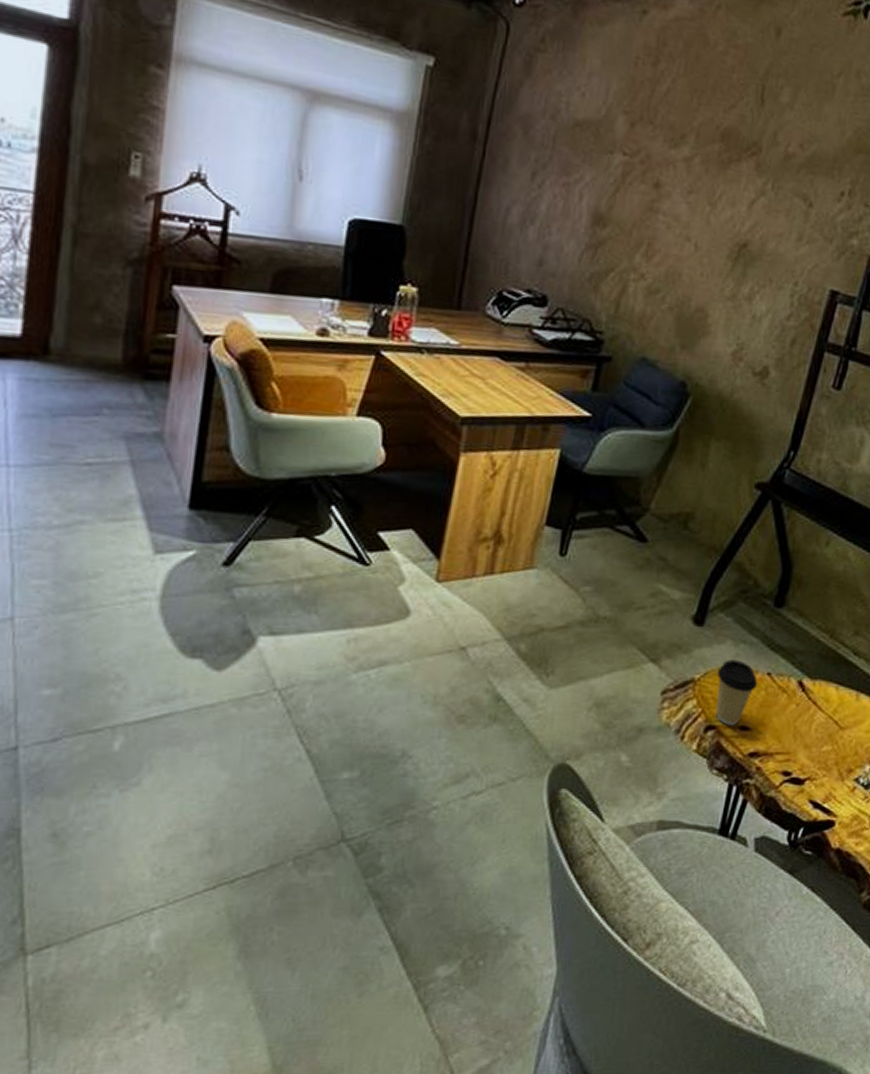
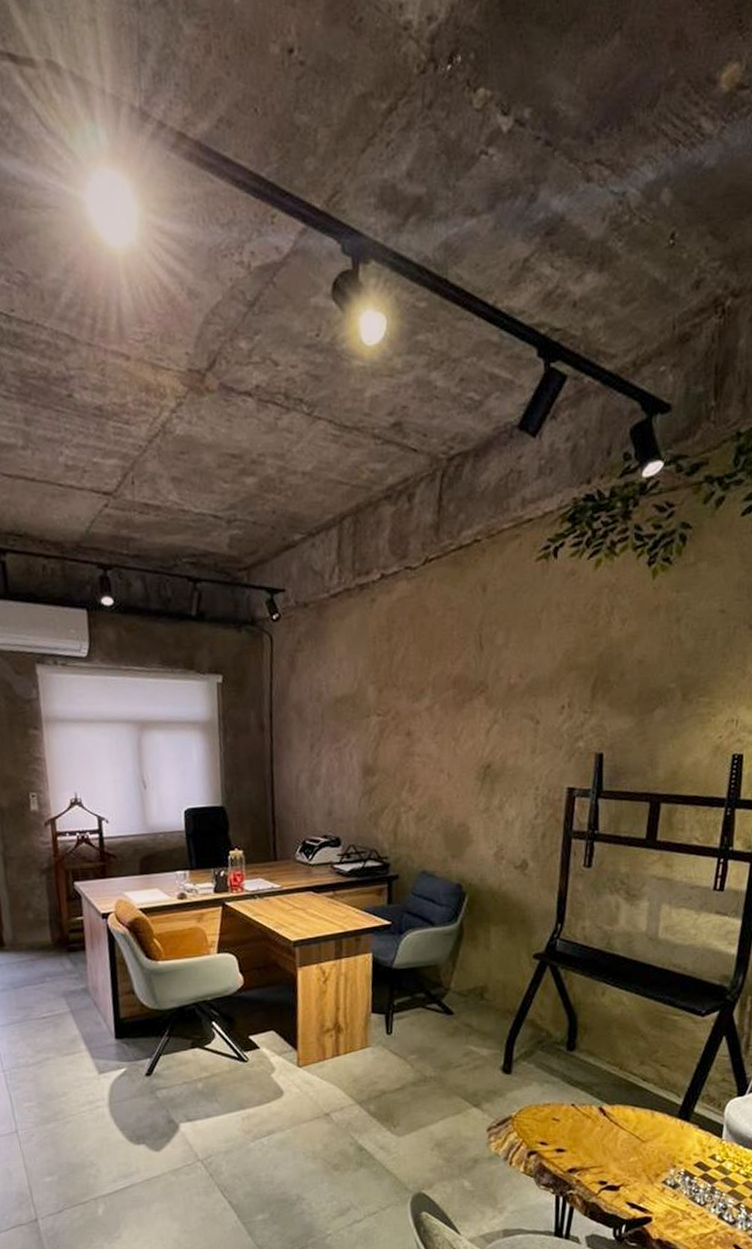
coffee cup: present [716,660,758,726] -> none [529,1097,565,1150]

